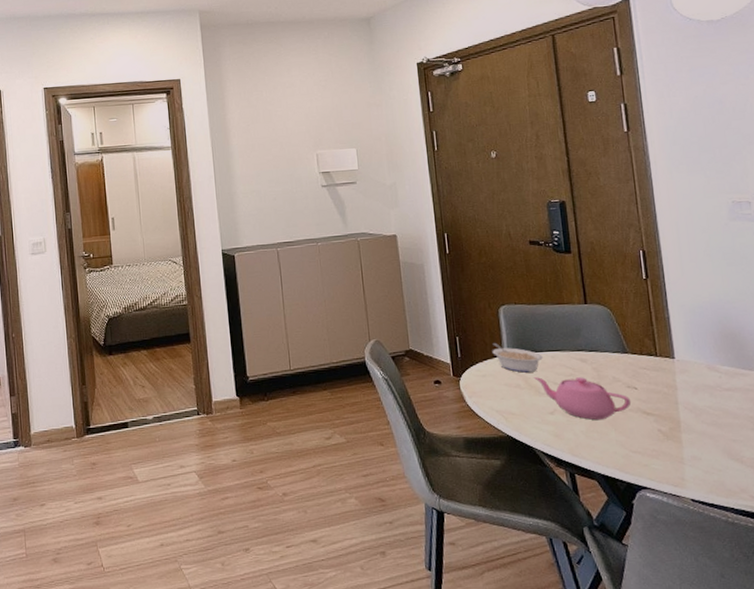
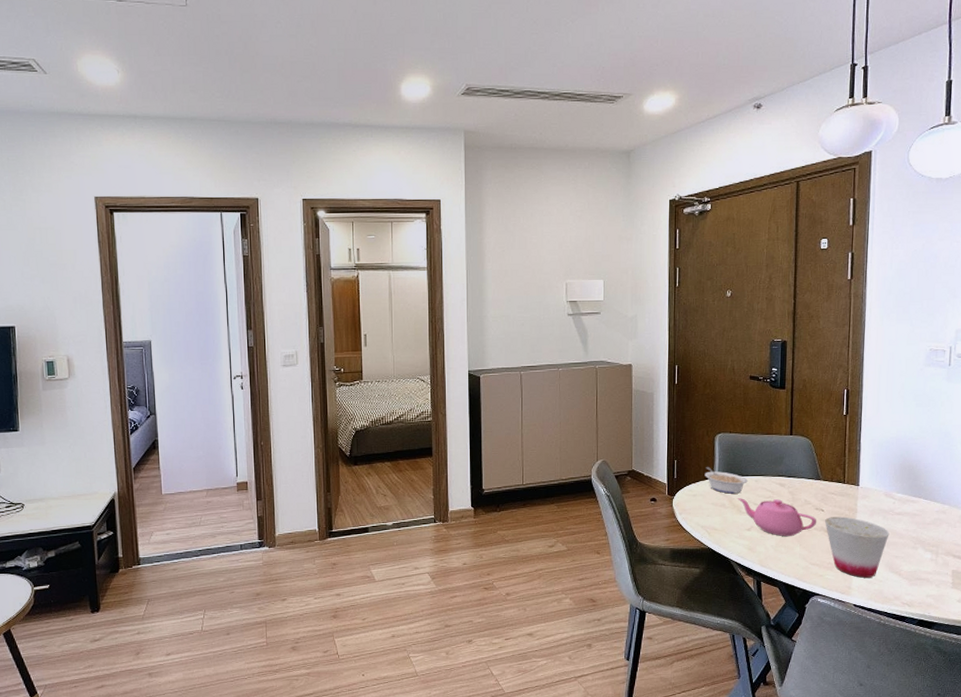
cup: none [639,395,721,467] -> present [824,516,890,578]

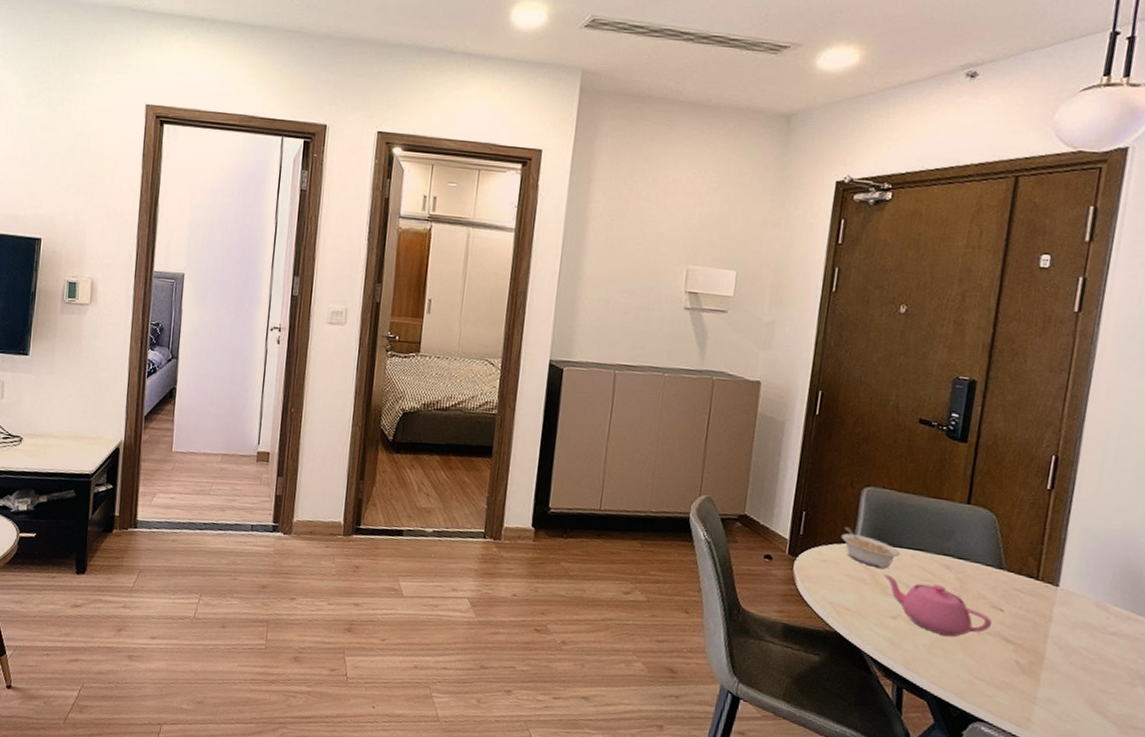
cup: present [824,516,890,578] -> none [1002,621,1097,713]

